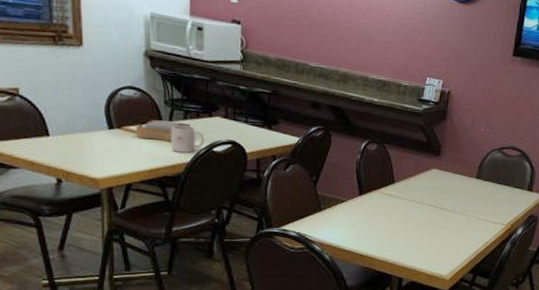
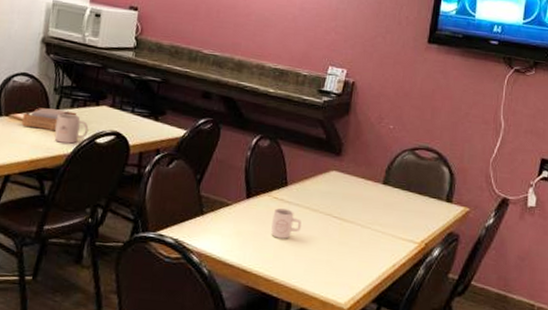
mug: none [382,202,408,227] -> present [271,208,302,239]

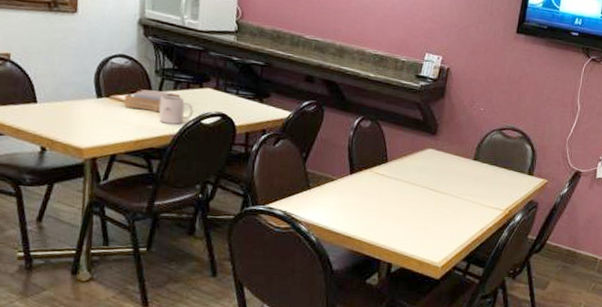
mug: present [271,208,302,239] -> none [373,182,401,209]

